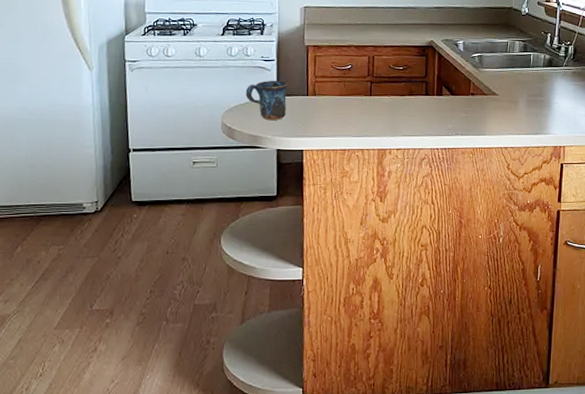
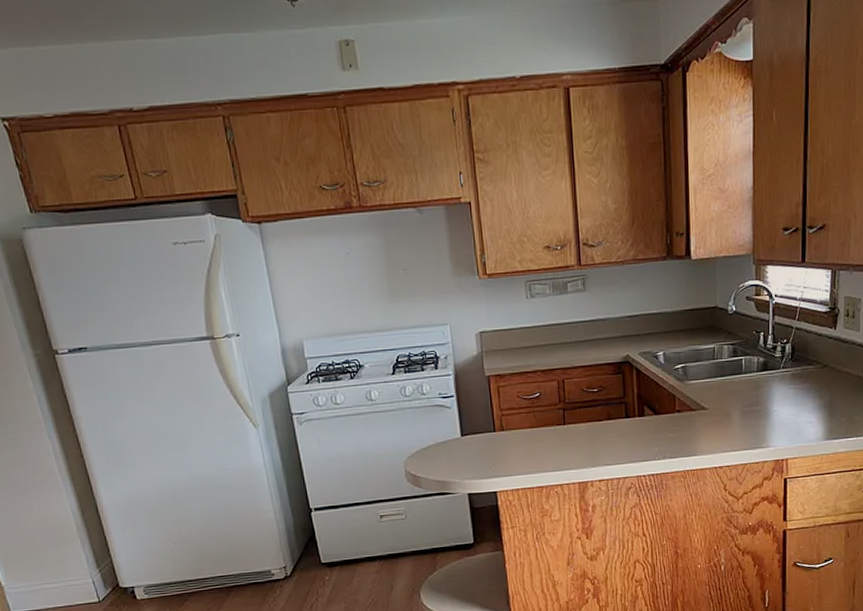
mug: present [245,80,288,121] -> none [426,417,473,463]

